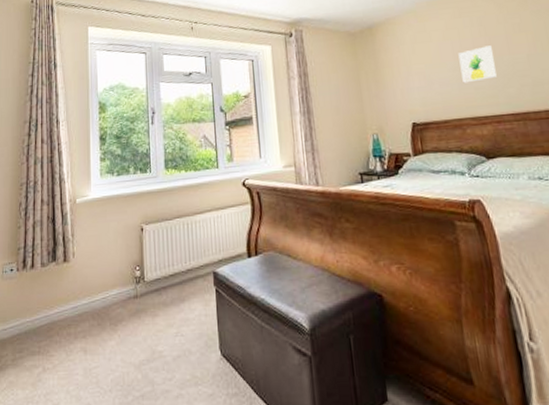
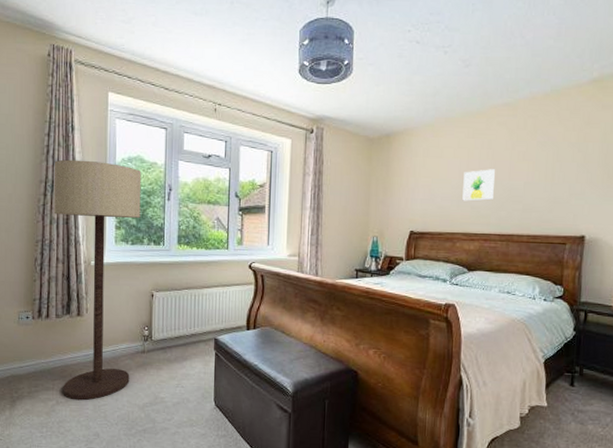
floor lamp: none [38,94,125,365] -> present [53,159,142,401]

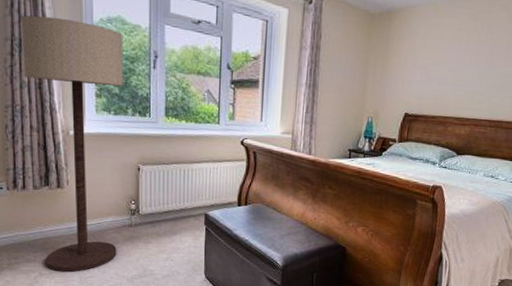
wall art: present [462,169,495,201] -> none [458,53,492,86]

